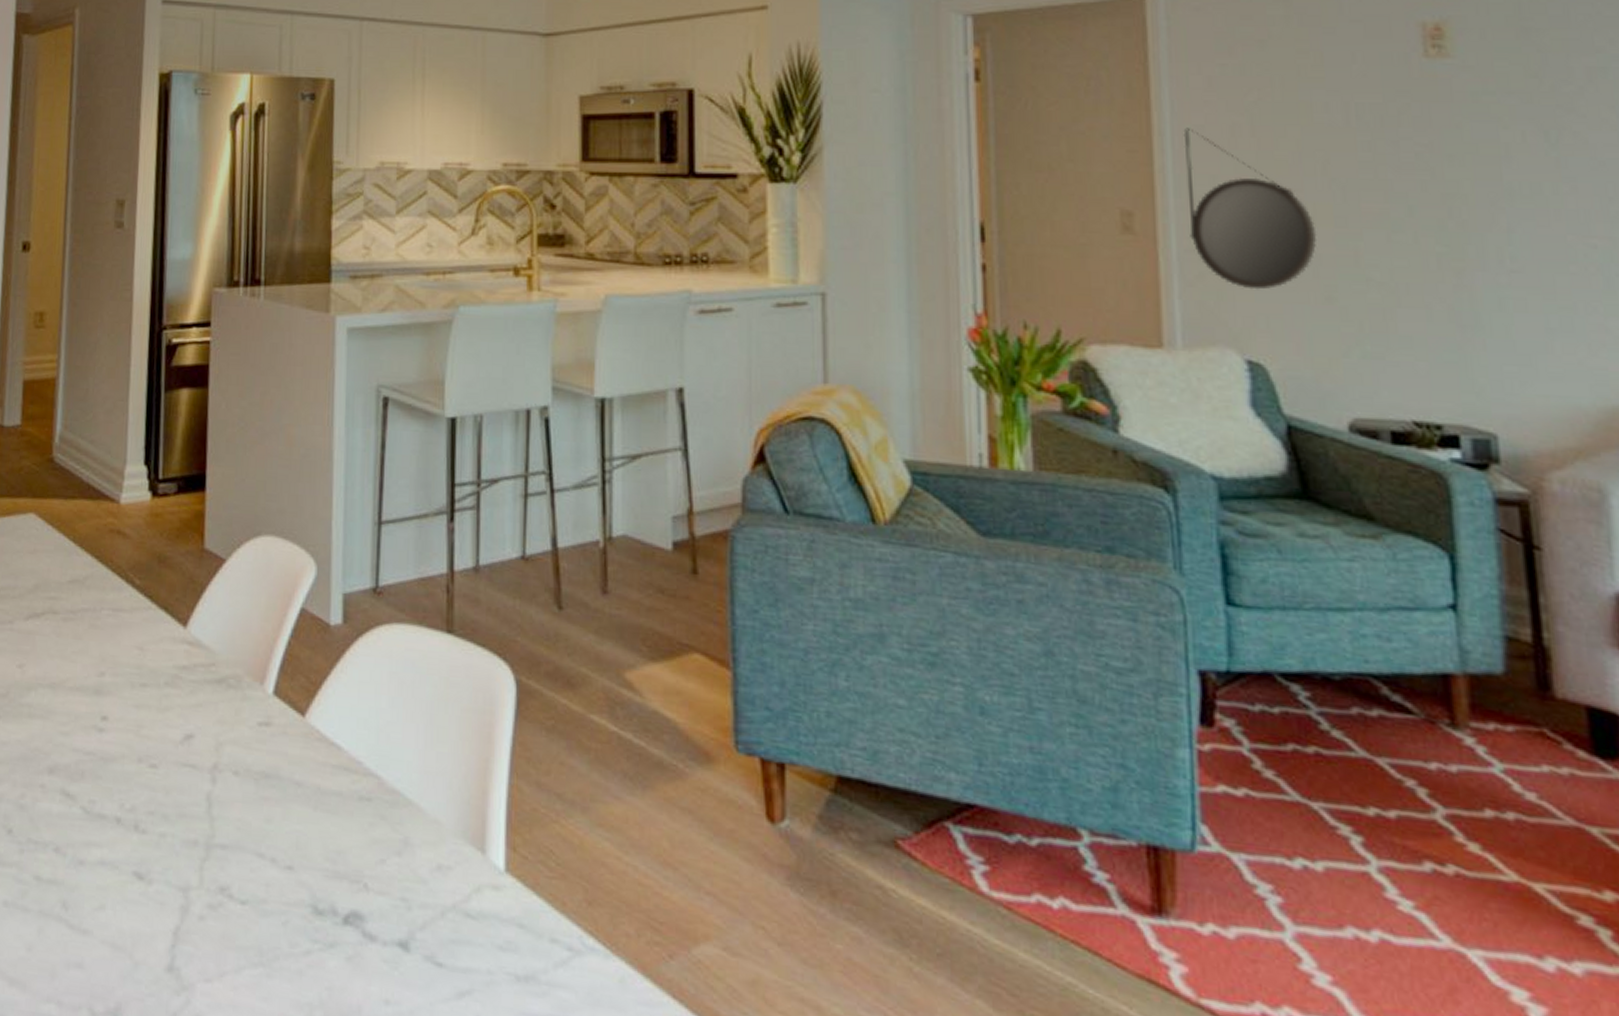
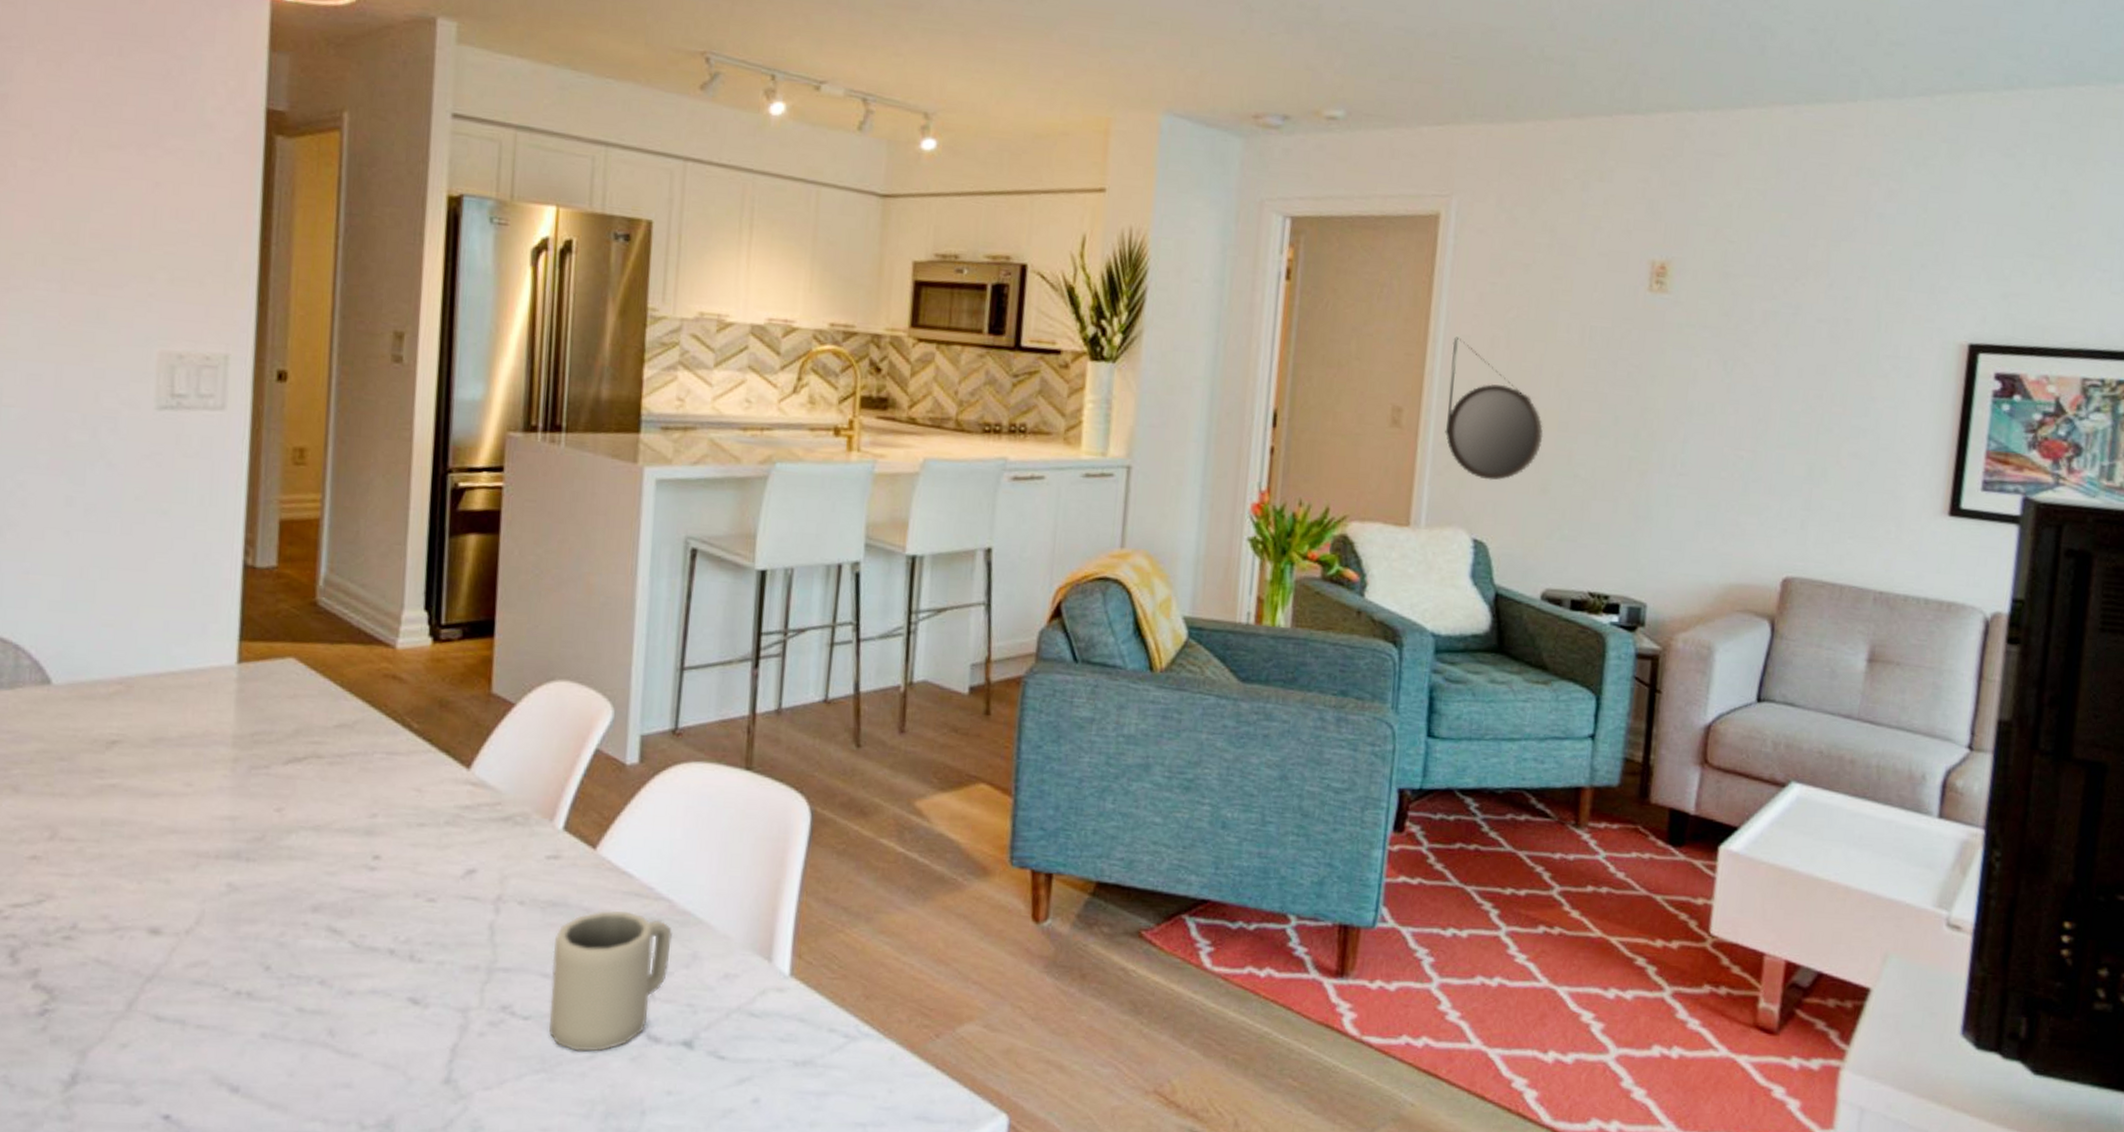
cup: none [265,785,382,947] -> present [549,910,672,1052]

